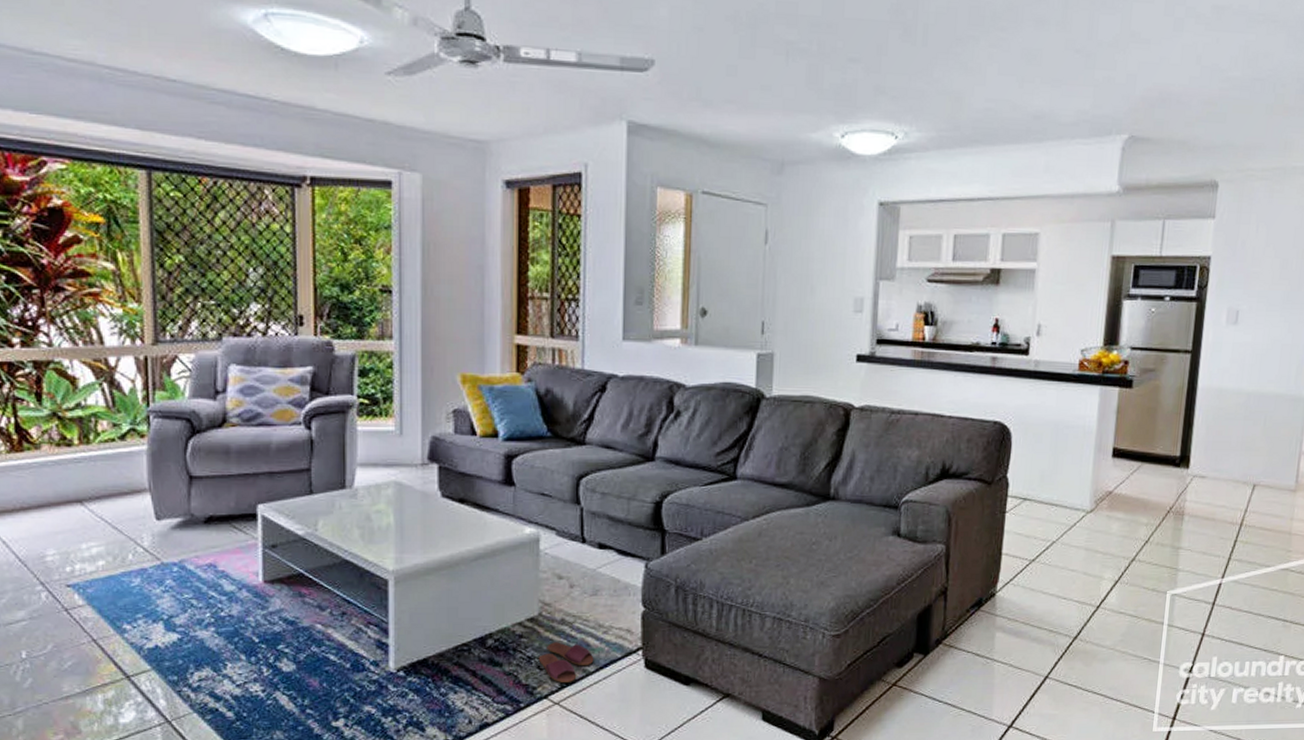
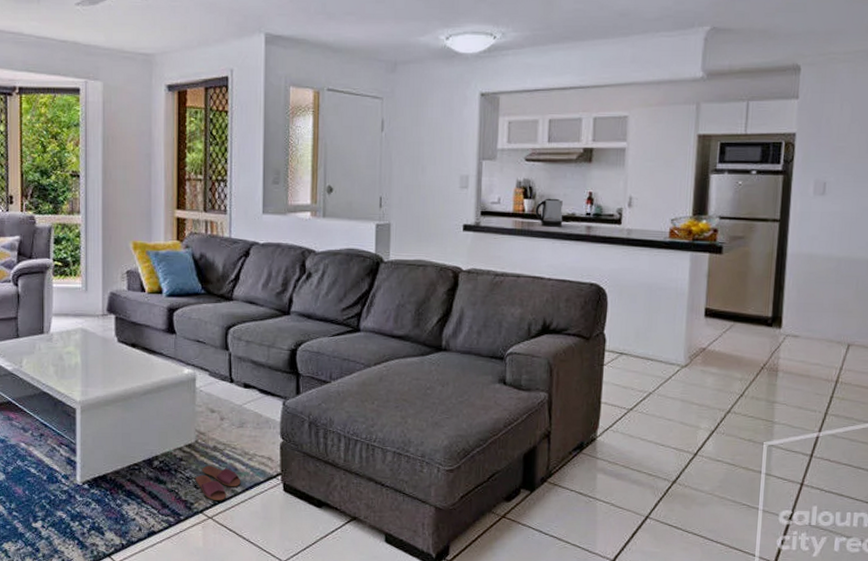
kettle: none [936,325,967,358] -> present [535,198,563,227]

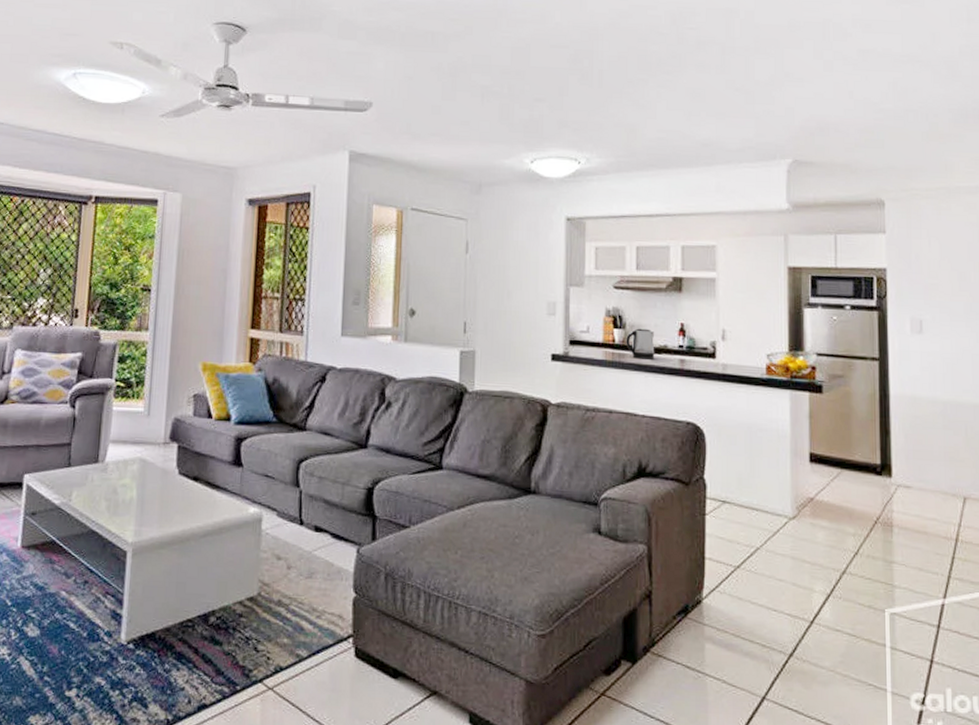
slippers: present [195,465,241,500] -> none [255,623,307,667]

